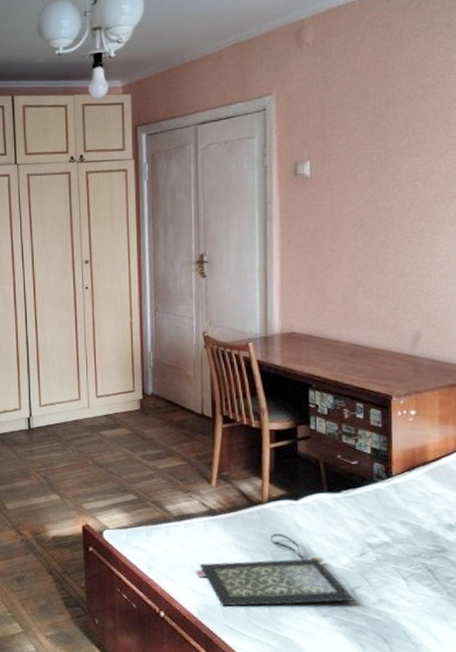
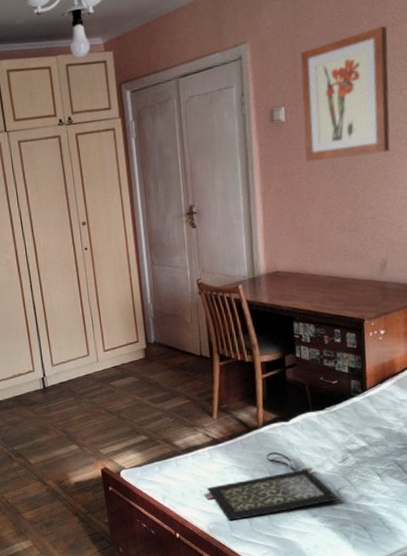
wall art: none [329,87,428,220] -> present [300,26,390,162]

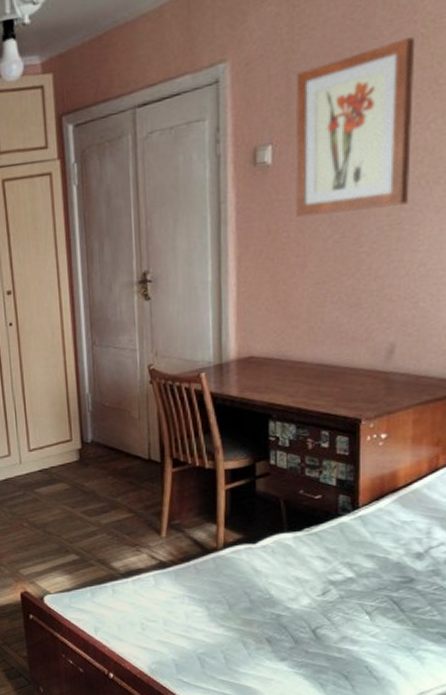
clutch bag: present [203,451,338,521] -> none [145,580,314,661]

